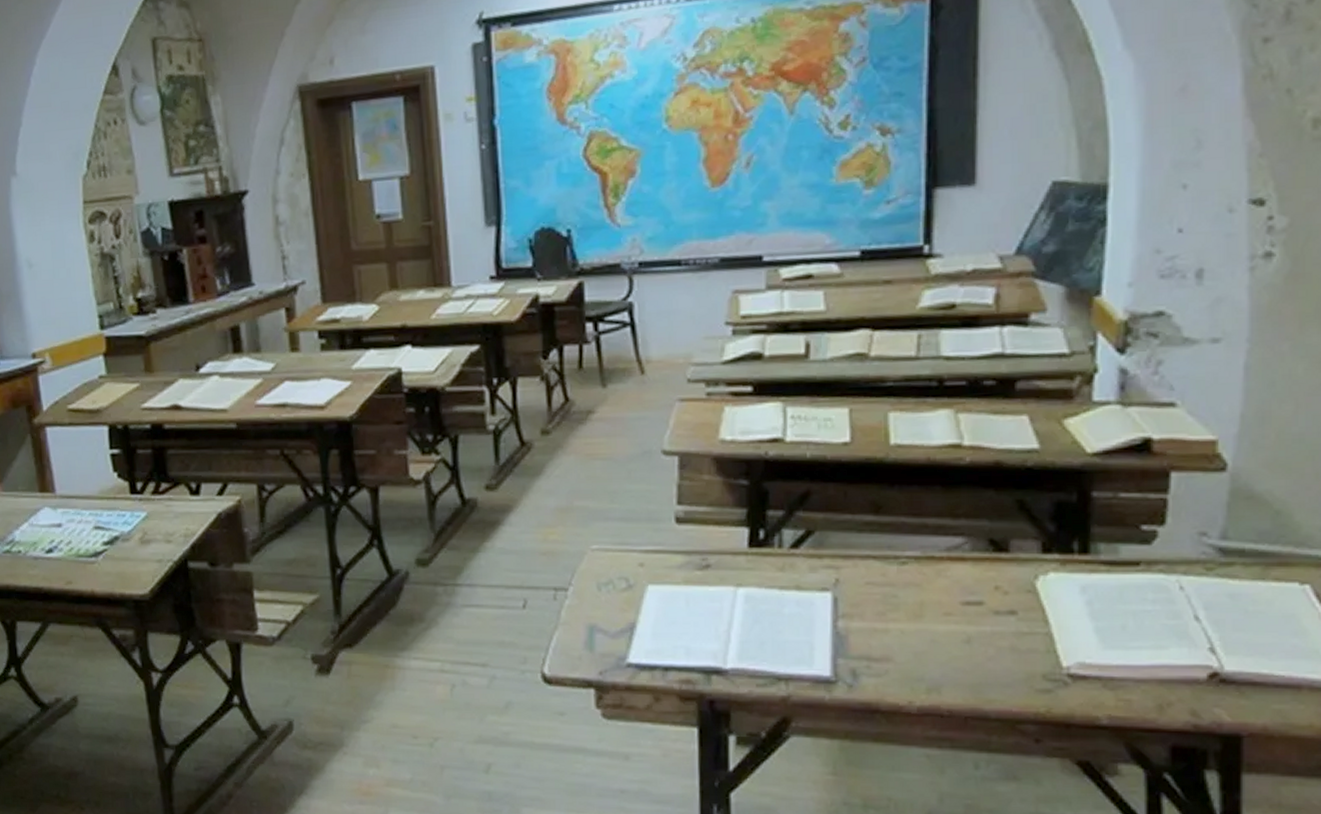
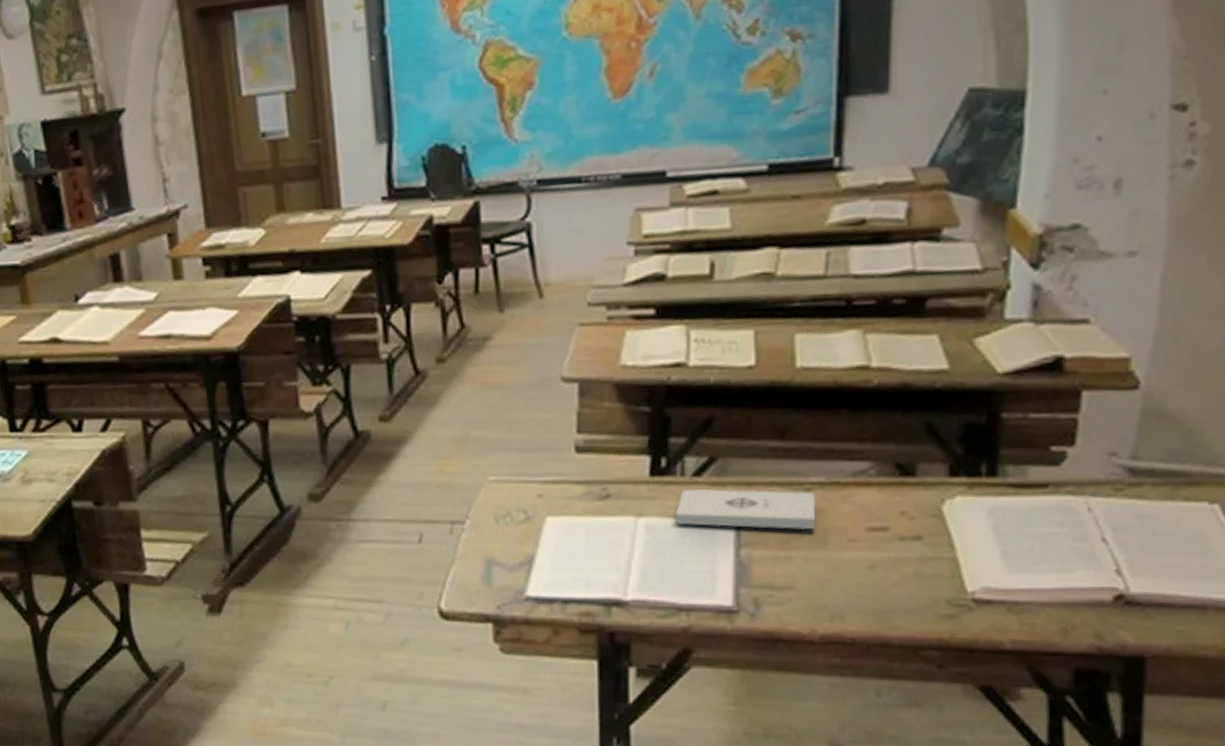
notepad: none [773,560,912,602] -> present [675,488,816,529]

